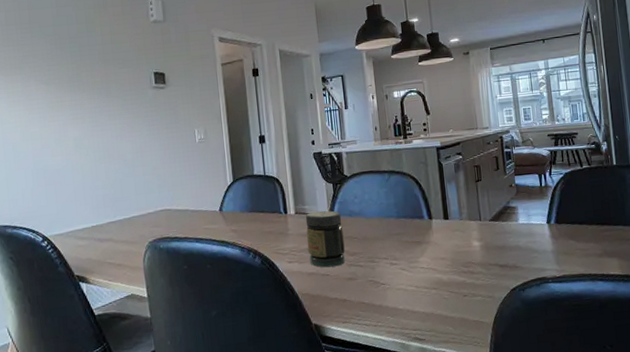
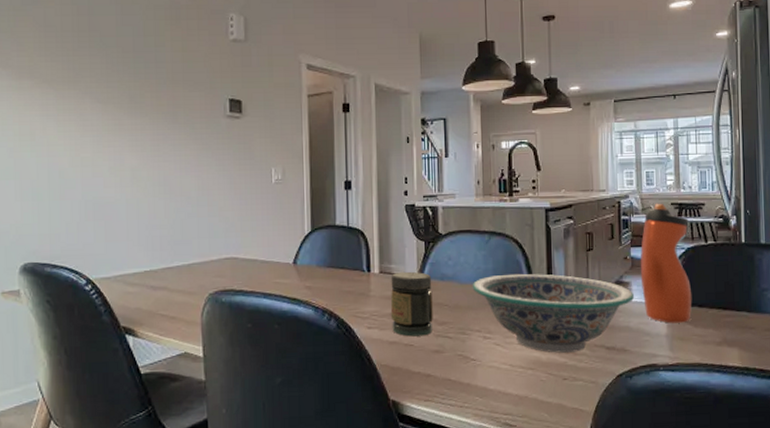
decorative bowl: none [377,204,522,274] -> present [472,274,635,353]
water bottle: none [523,135,573,240] -> present [640,203,692,323]

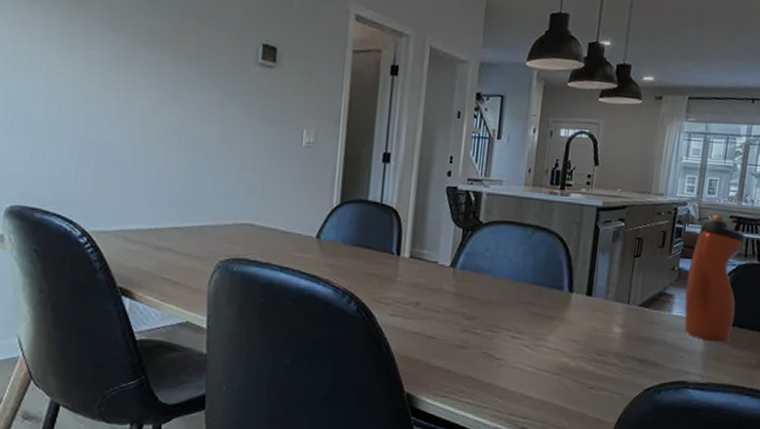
jar: present [390,271,433,337] -> none [416,258,466,330]
decorative bowl: present [472,274,635,353] -> none [507,273,676,362]

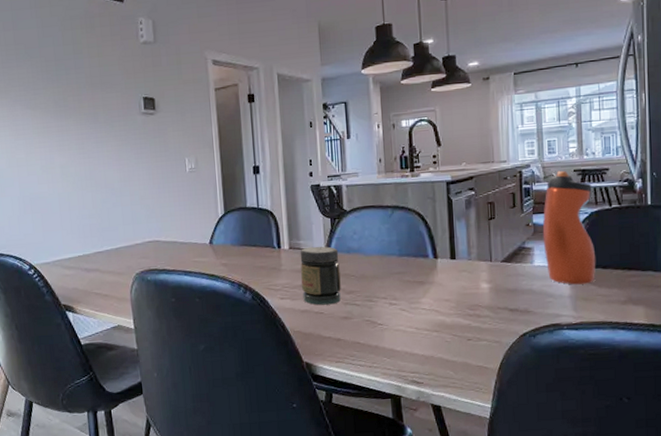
jar: none [416,258,466,330] -> present [300,246,341,305]

